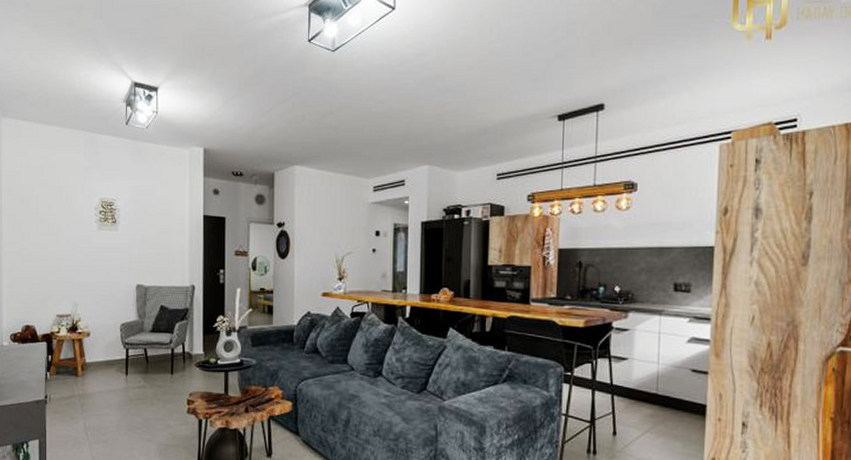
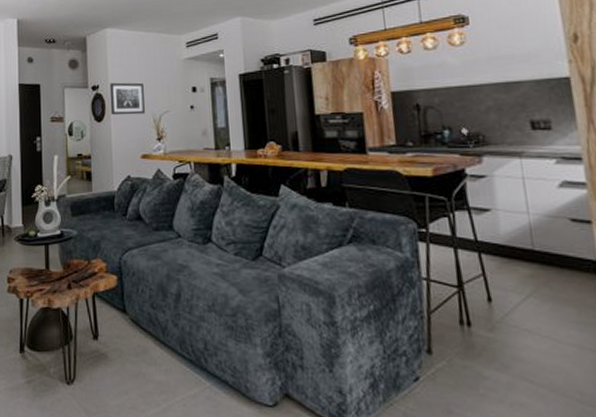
wall art: none [295,221,329,254] -> present [109,82,145,115]

